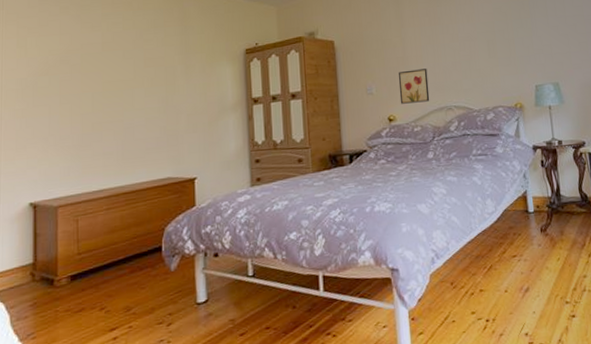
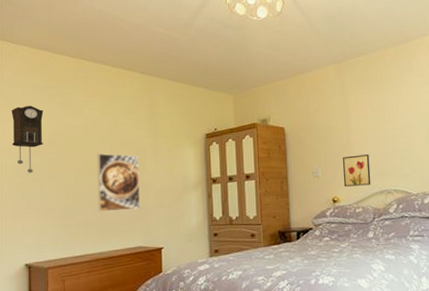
pendulum clock: none [14,20,54,97] -> present [11,105,44,173]
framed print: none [118,73,170,139] -> present [97,153,141,211]

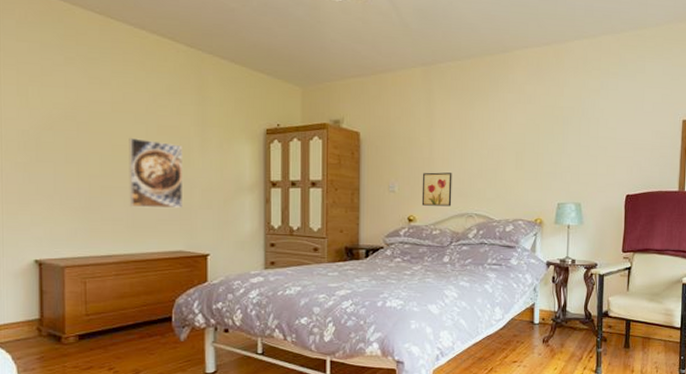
pendulum clock: present [11,105,44,173] -> none [13,67,59,152]

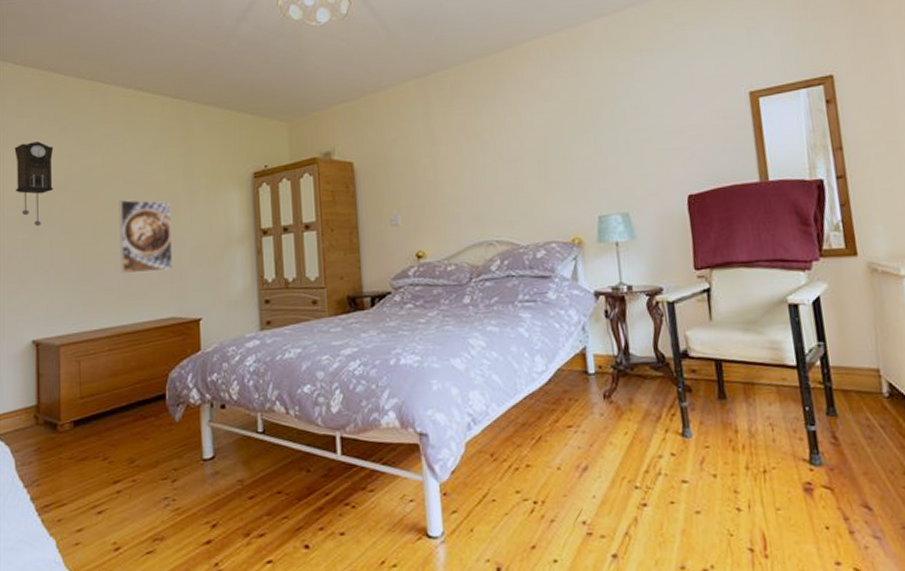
pendulum clock: none [13,67,59,152] -> present [14,141,54,226]
wall art: present [421,172,452,206] -> none [428,195,467,238]

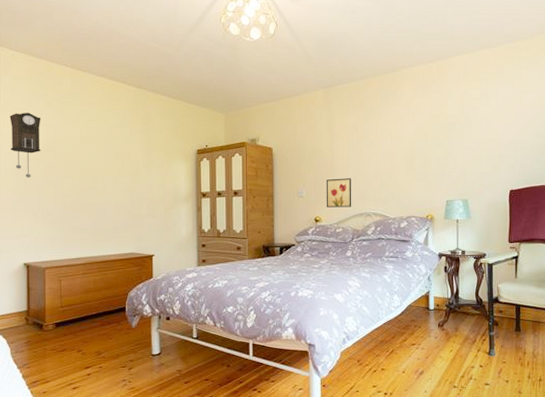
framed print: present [119,200,174,273] -> none [92,163,134,219]
wall art: none [428,195,467,238] -> present [326,178,352,208]

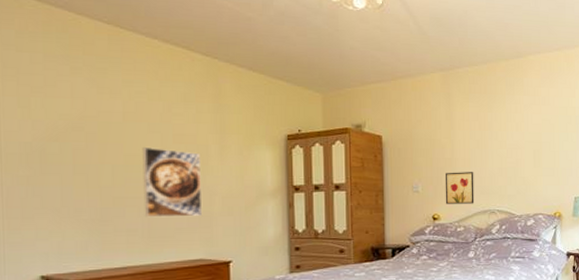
pendulum clock: present [10,113,42,178] -> none [13,78,65,164]
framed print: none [92,163,134,219] -> present [142,148,203,217]

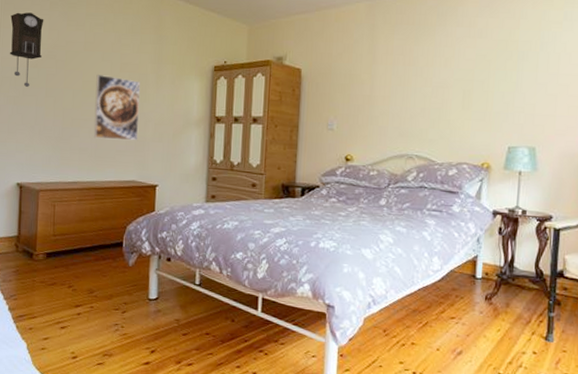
pendulum clock: none [13,78,65,164] -> present [10,12,44,87]
wall art: present [445,172,474,204] -> none [360,110,393,147]

